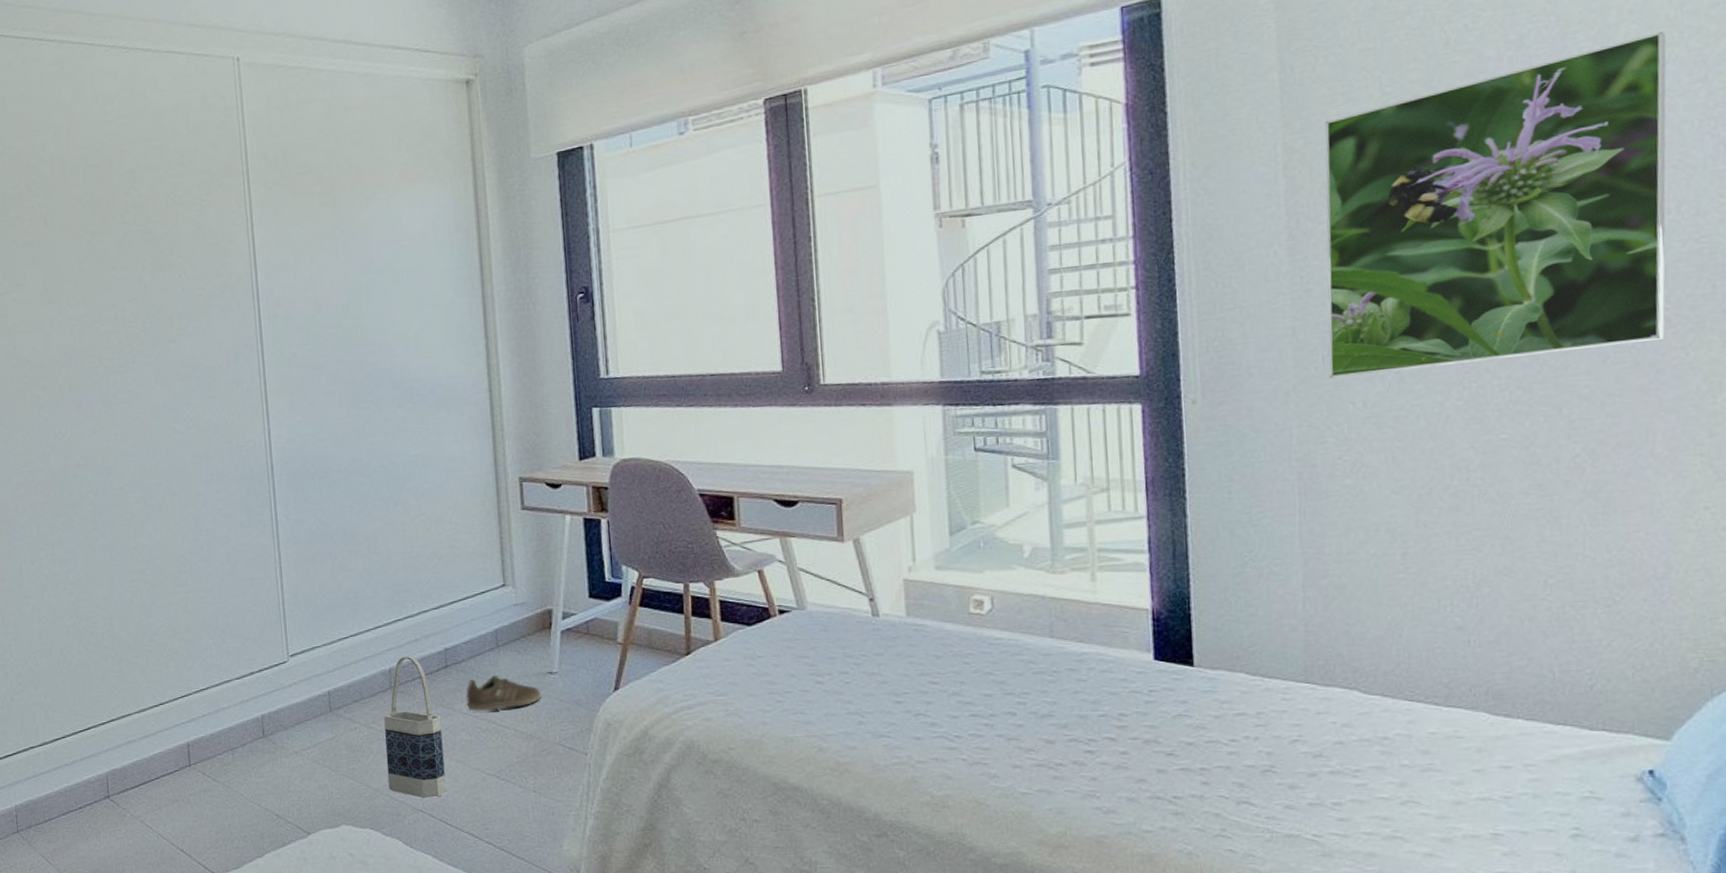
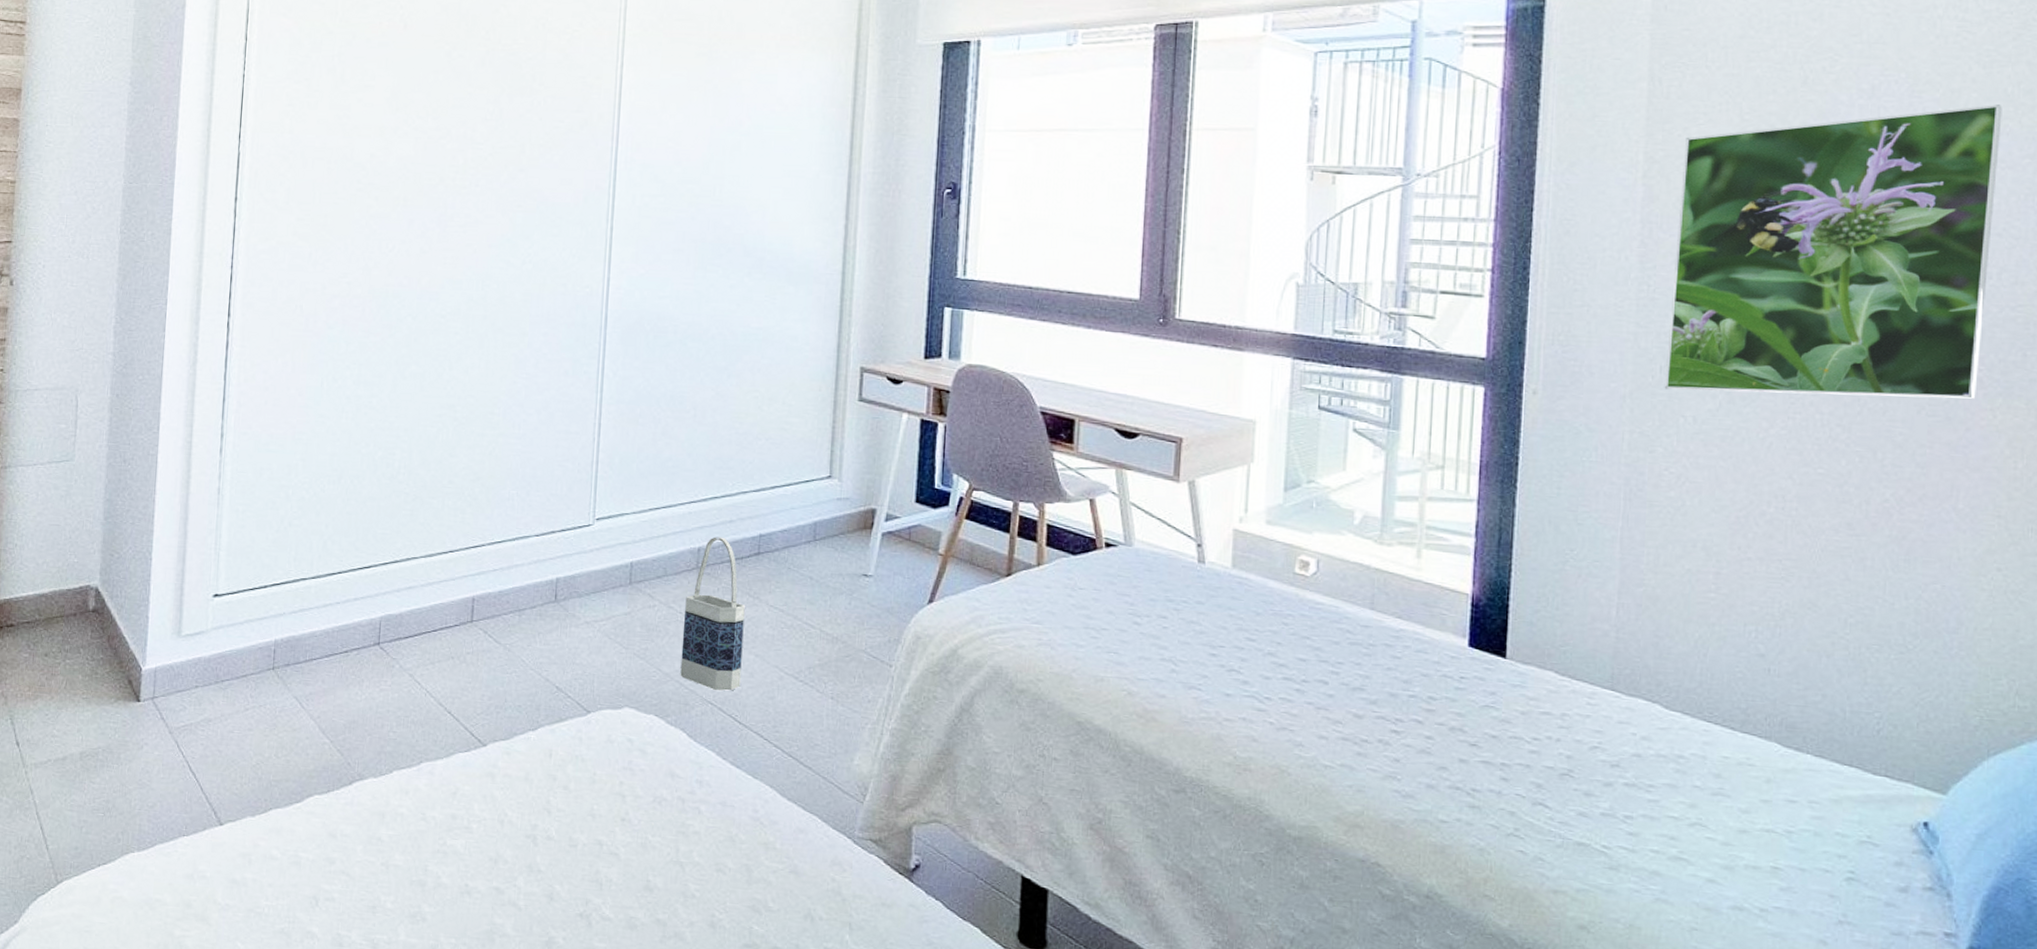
sneaker: present [466,675,542,712] -> none [774,569,854,607]

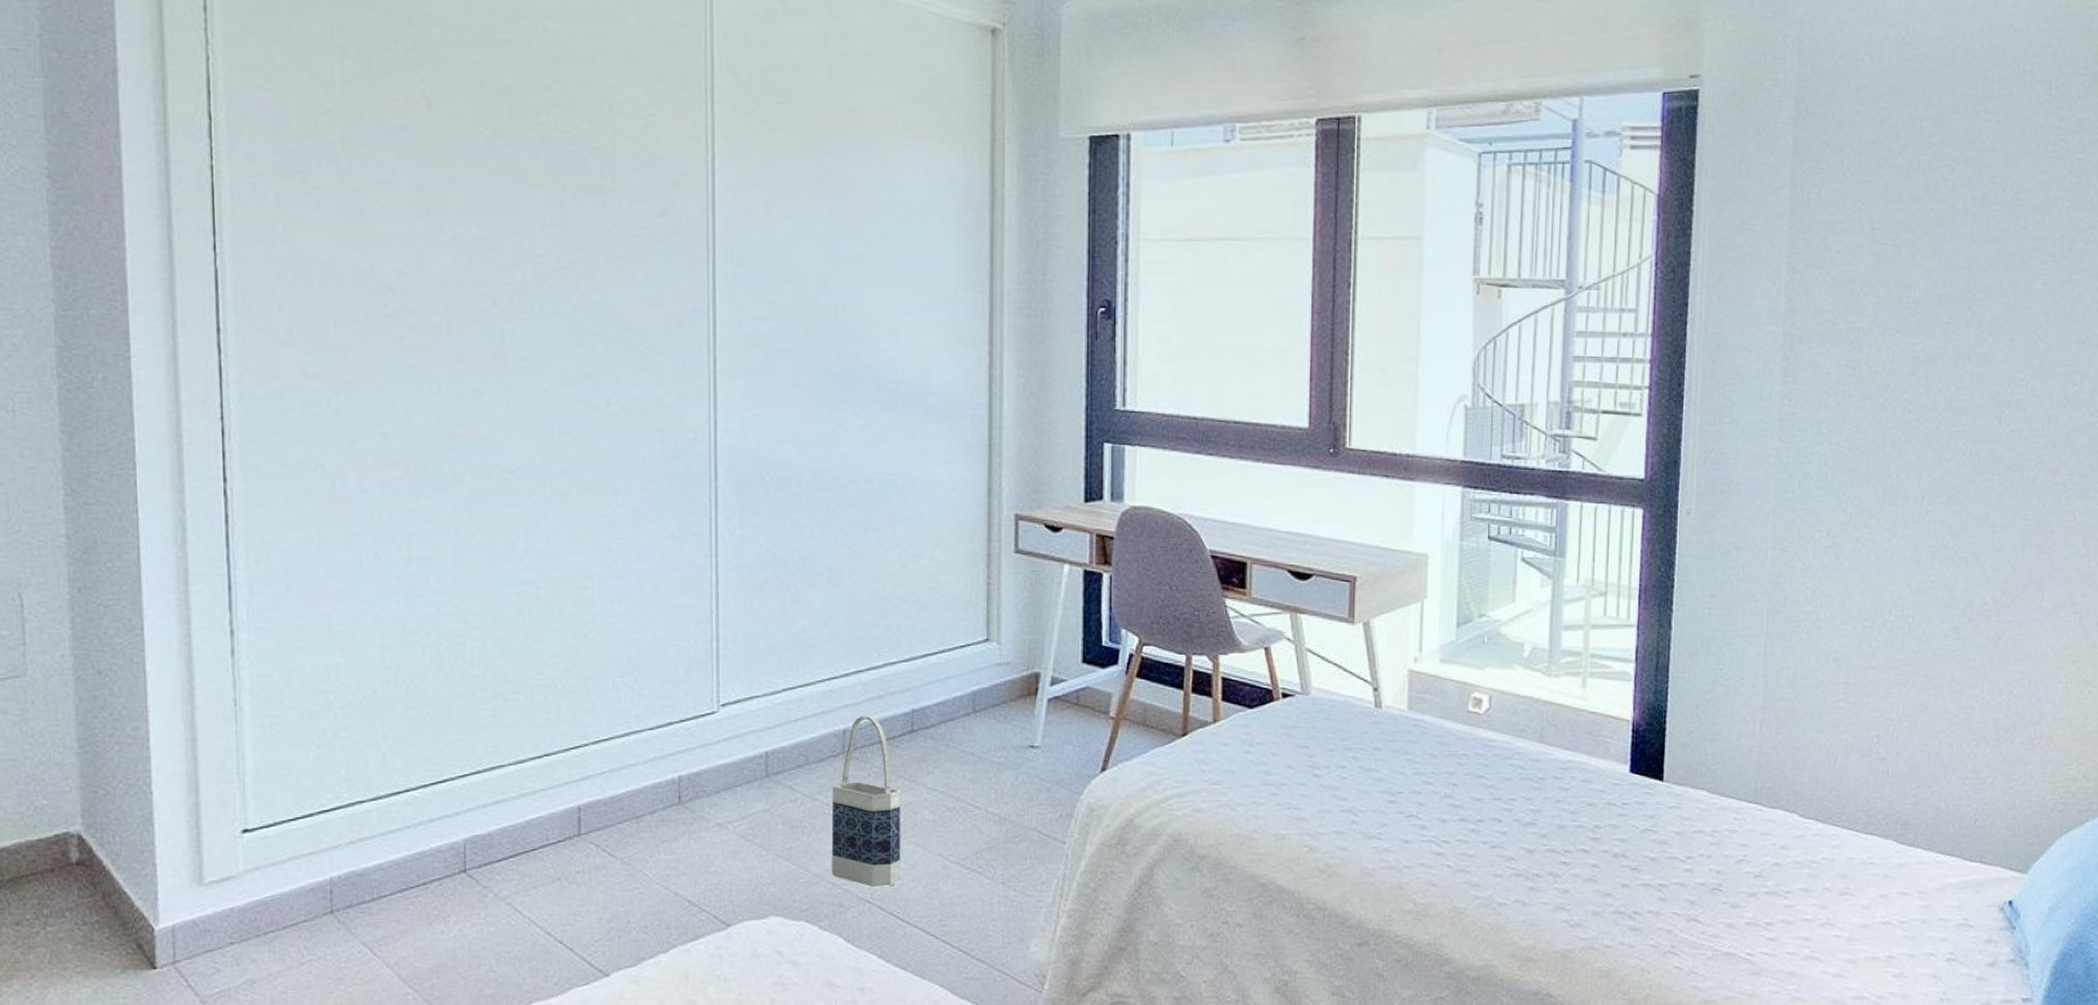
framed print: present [1664,104,2002,399] -> none [1802,213,2089,505]

